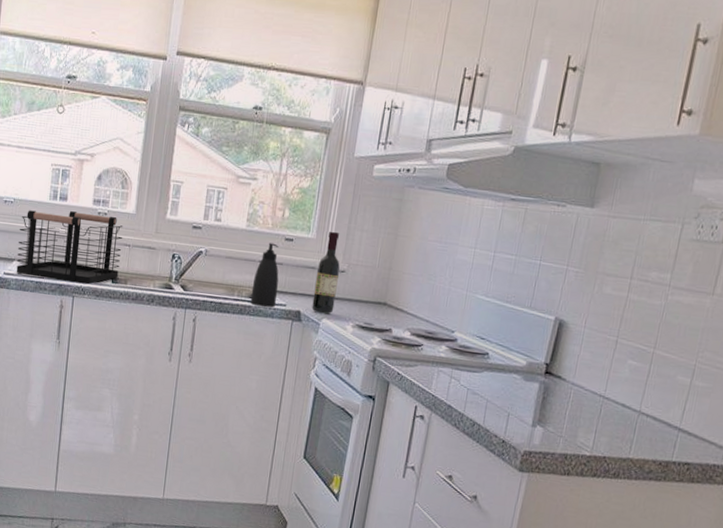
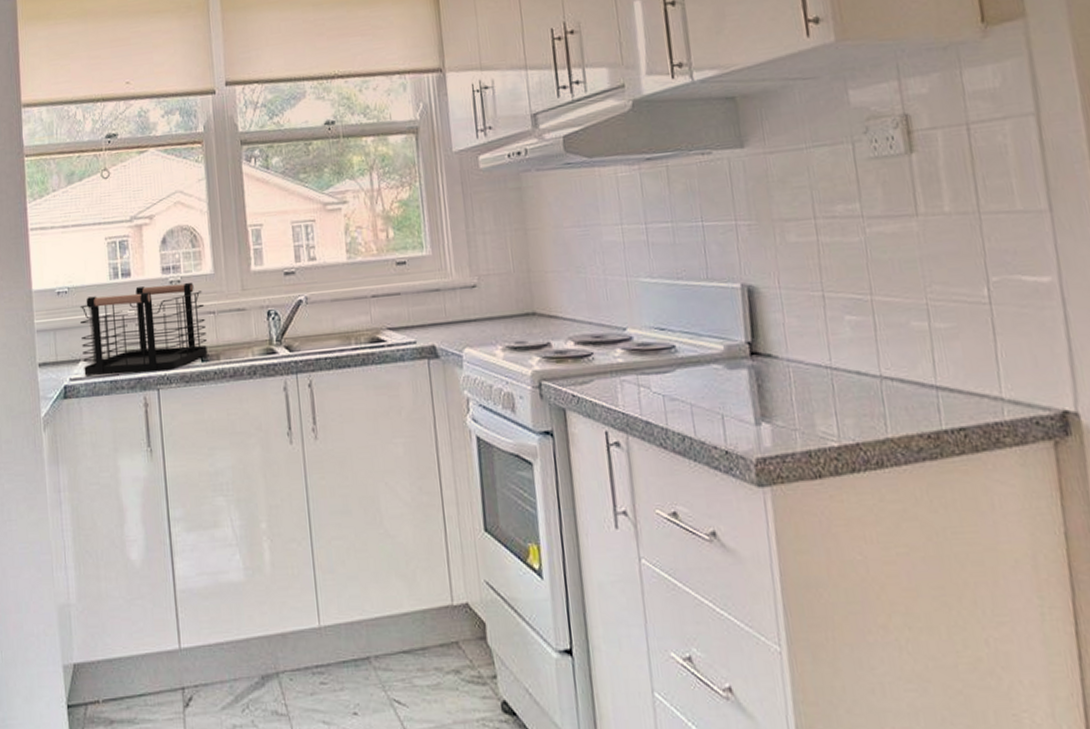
soap dispenser: present [250,242,279,308] -> none [370,271,403,352]
wine bottle: present [312,231,340,315] -> none [442,241,475,343]

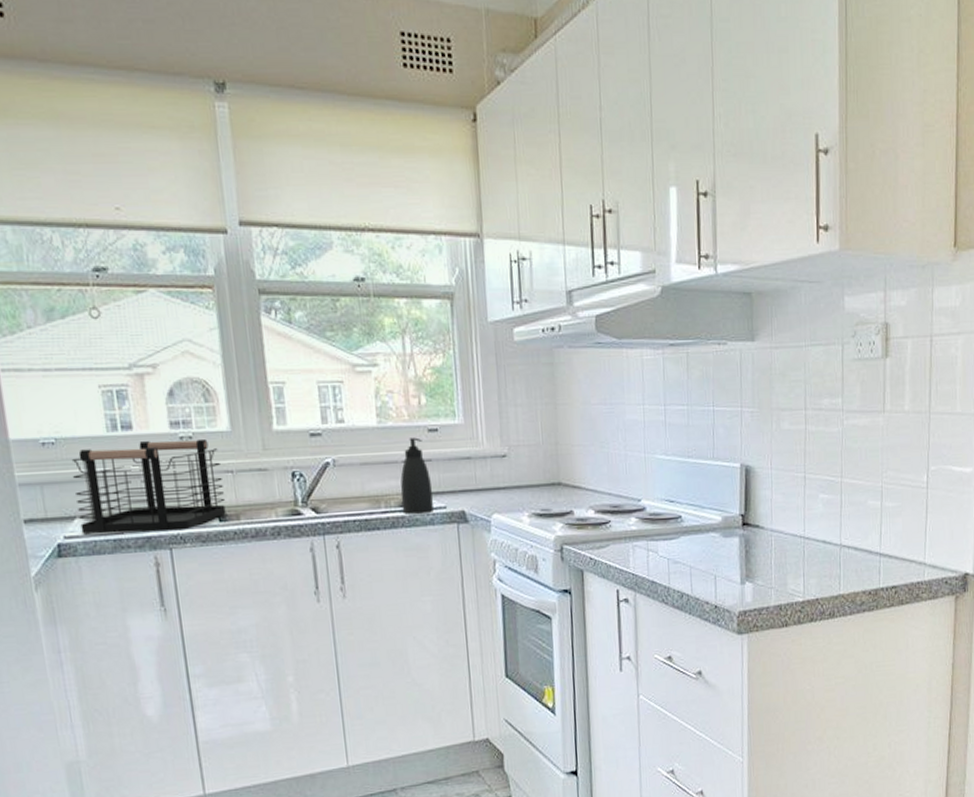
soap dispenser: none [370,271,403,352] -> present [400,437,434,516]

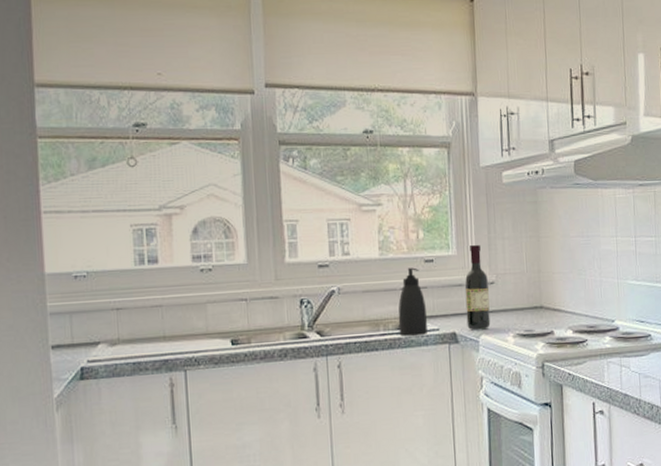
dish rack: present [71,438,226,535] -> none [99,270,238,359]
wine bottle: none [473,411,503,509] -> present [464,244,491,331]

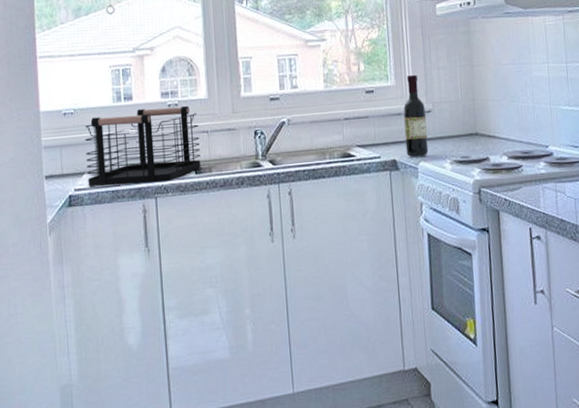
dish rack: none [99,270,238,359] -> present [84,105,201,187]
soap dispenser: present [398,267,428,337] -> none [342,98,370,165]

